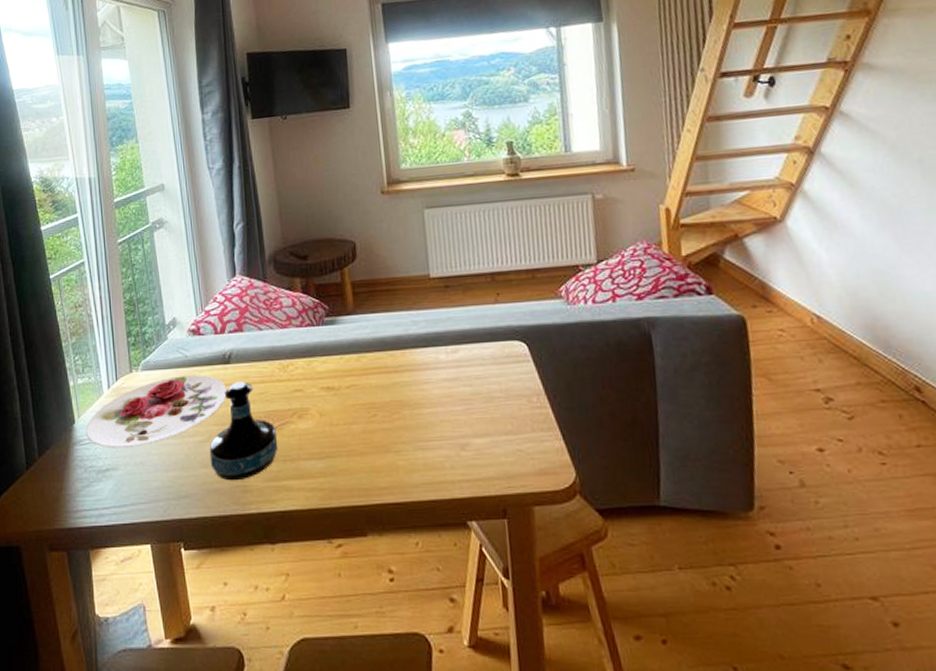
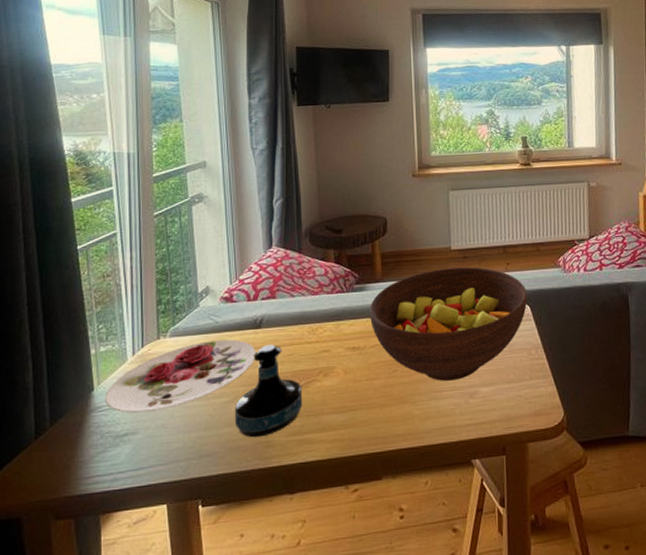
fruit bowl: none [343,297,524,429] -> present [370,266,528,381]

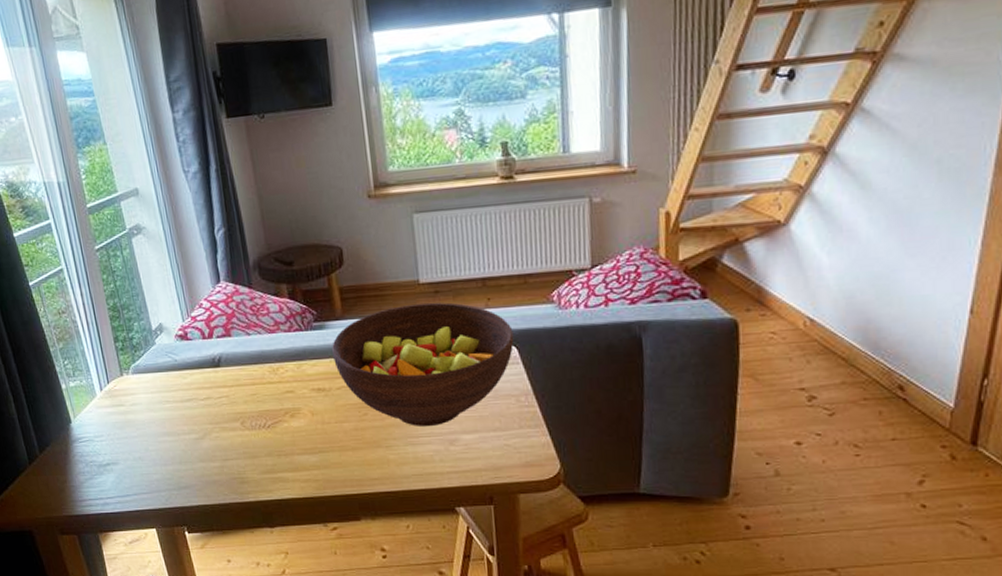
plate: present [105,339,256,413] -> none [82,377,219,445]
tequila bottle: present [234,344,303,438] -> none [205,384,273,474]

